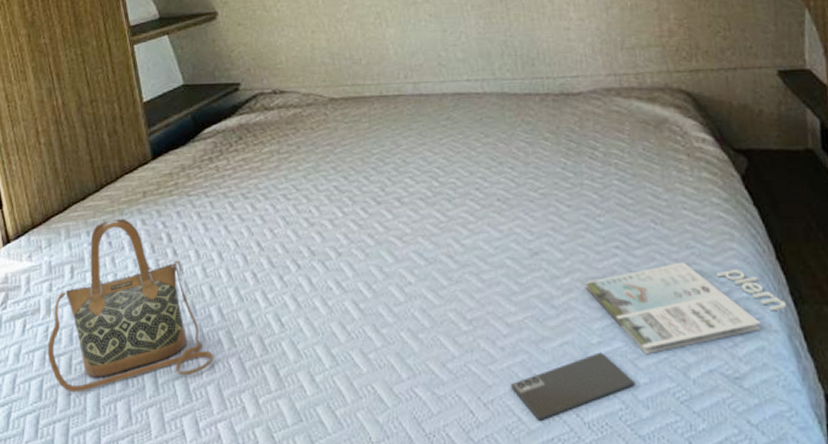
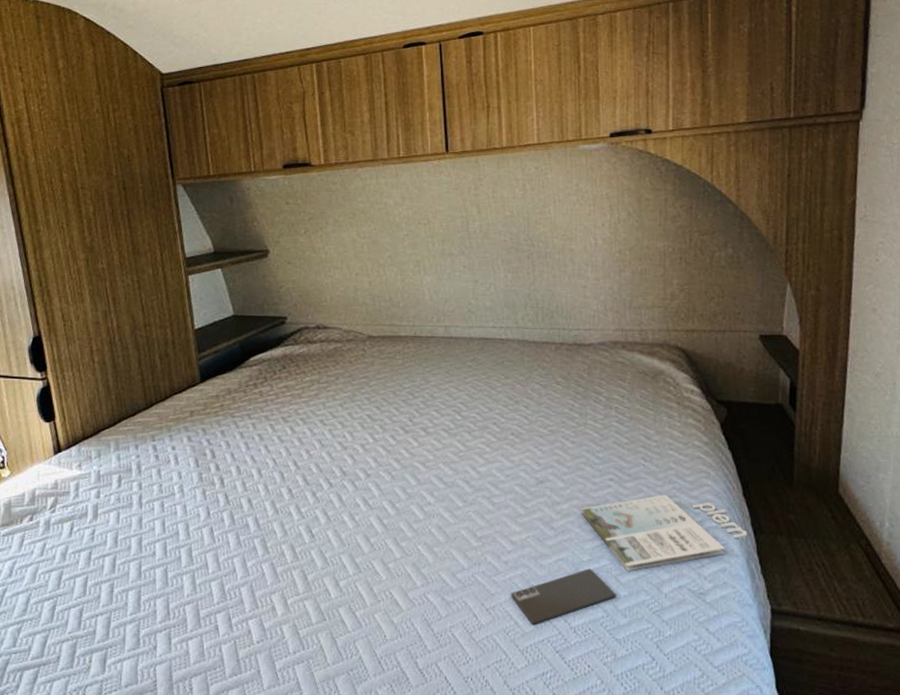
handbag: present [47,218,214,393] -> none [92,434,249,590]

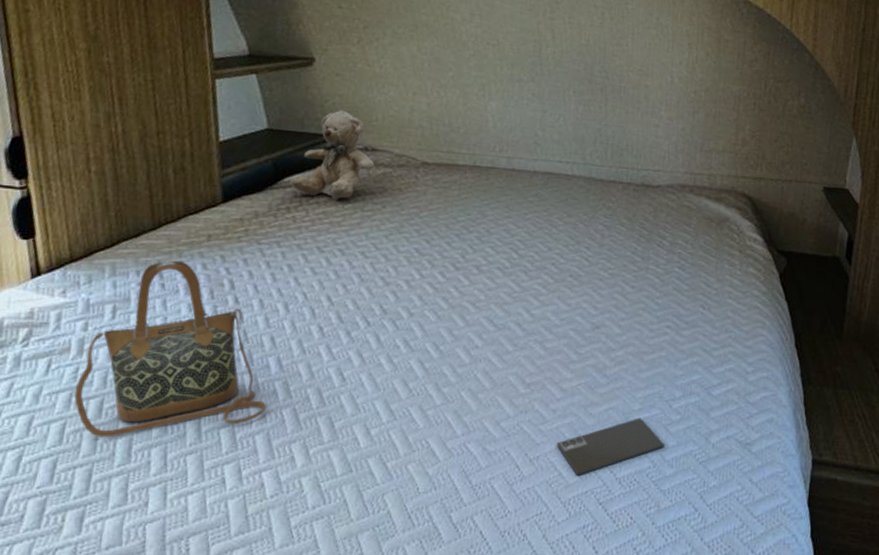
handbag: none [92,434,249,590] -> present [74,260,267,438]
teddy bear: none [255,294,327,376] -> present [290,110,375,201]
magazine: present [581,494,747,572] -> none [635,343,796,422]

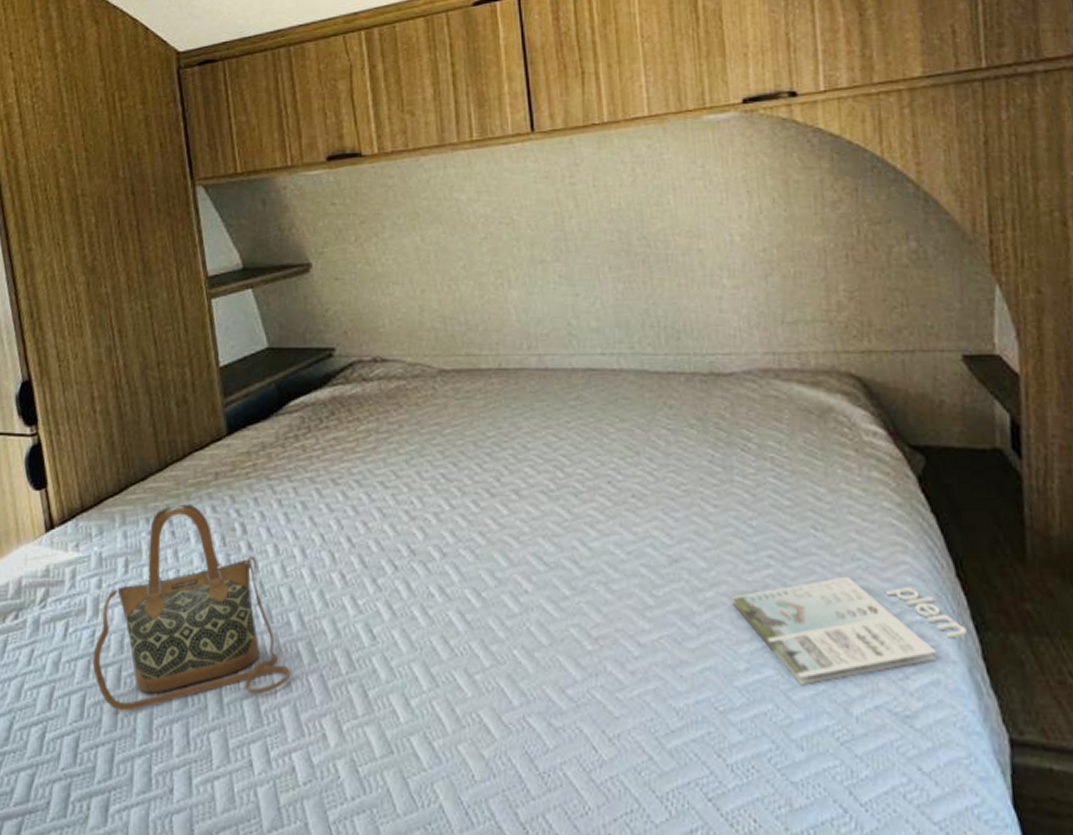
teddy bear: present [290,110,375,201] -> none [296,318,386,424]
smartphone: present [556,417,664,477] -> none [640,681,787,762]
magazine: none [635,343,796,422] -> present [731,576,967,686]

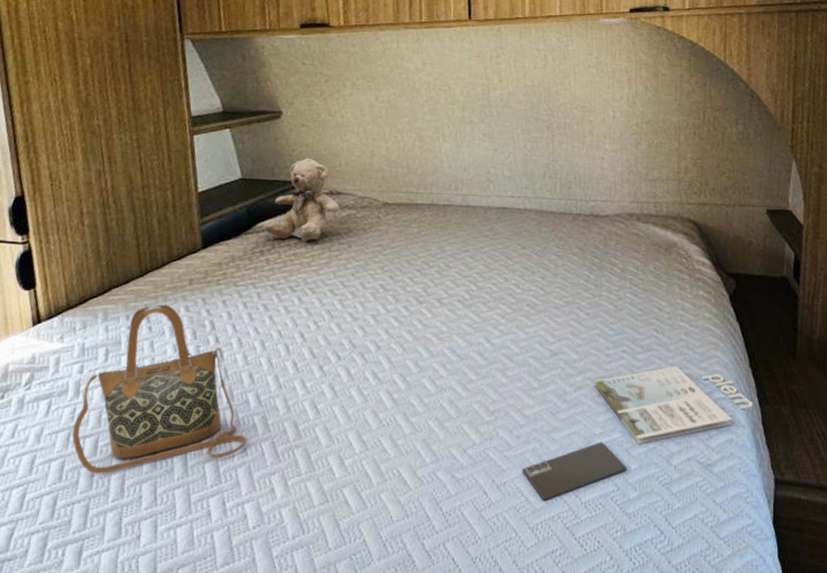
teddy bear: none [296,318,386,424] -> present [263,158,340,243]
smartphone: none [640,681,787,762] -> present [521,441,627,502]

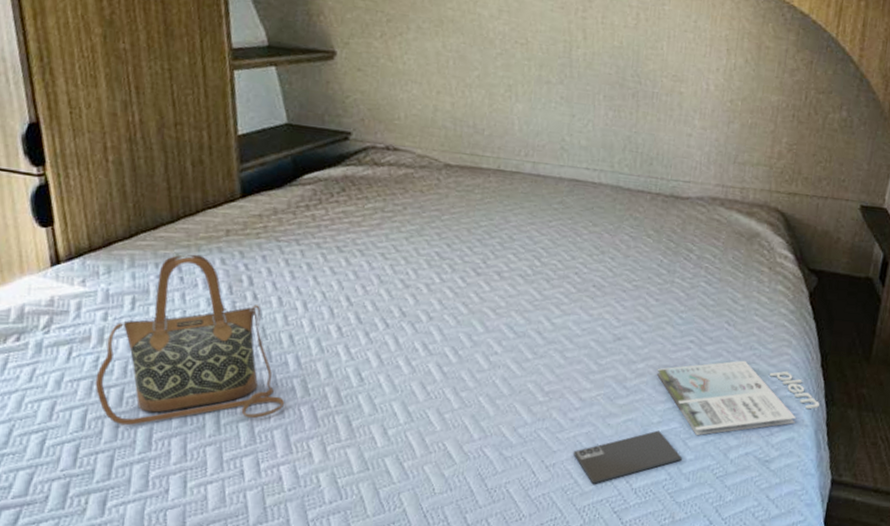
teddy bear: present [263,158,340,243] -> none [309,107,396,201]

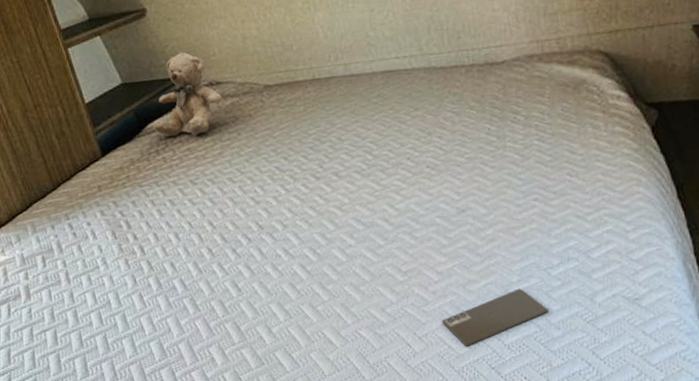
handbag: present [95,254,285,426] -> none [32,211,182,360]
teddy bear: none [309,107,396,201] -> present [152,51,222,137]
magazine: present [657,360,819,436] -> none [506,207,683,287]

